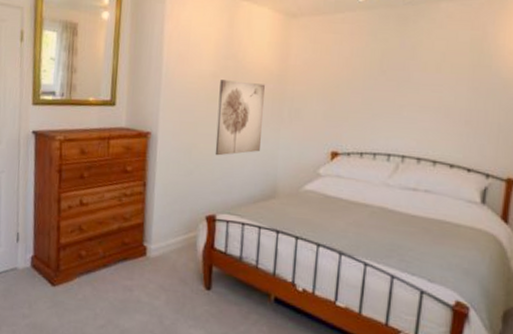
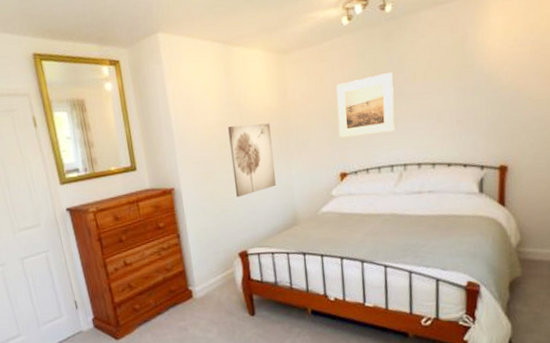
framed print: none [336,57,403,119] -> present [336,72,395,138]

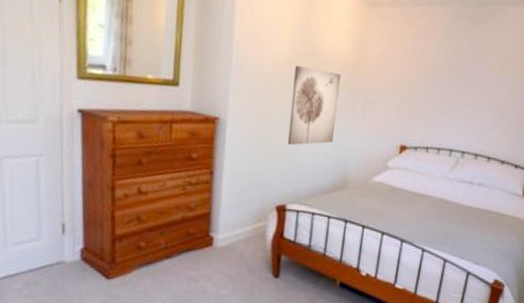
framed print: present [336,72,395,138] -> none [407,53,471,117]

